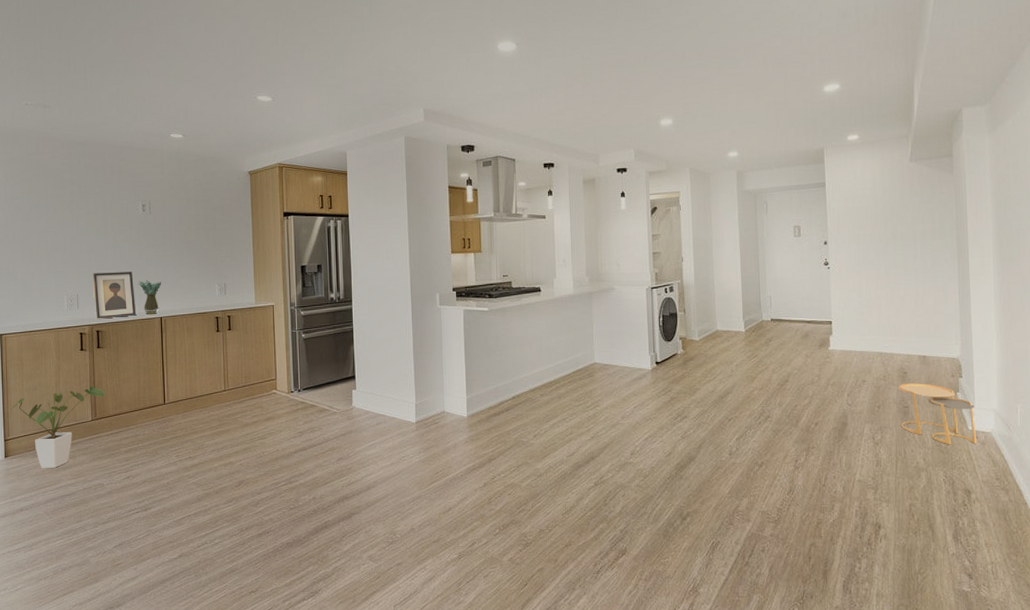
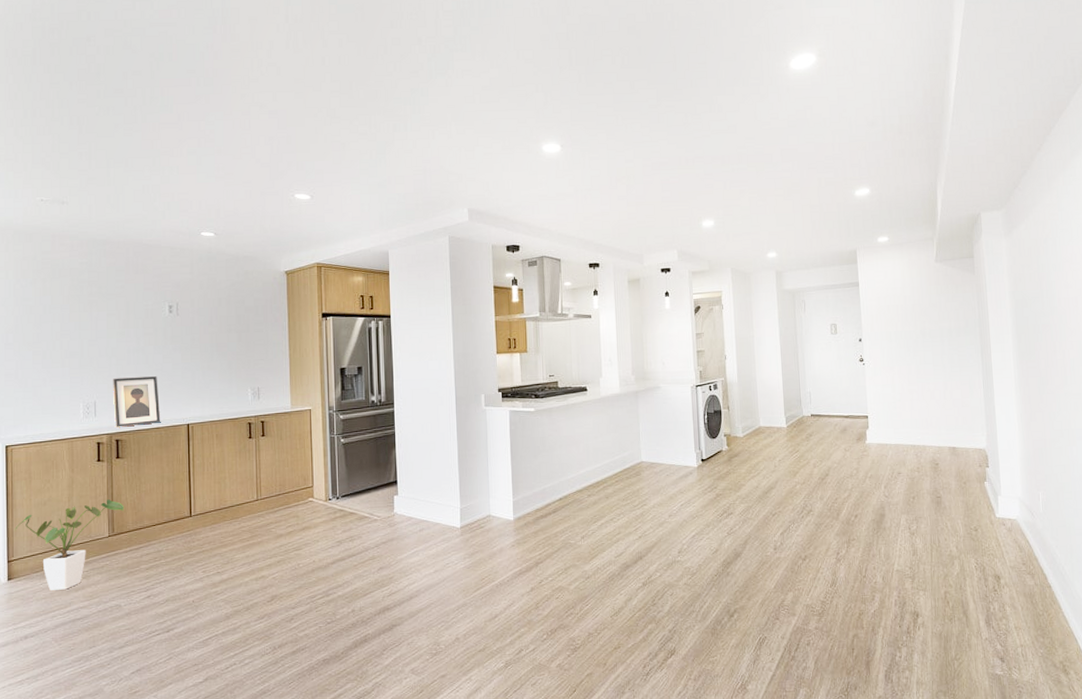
vase: present [138,280,162,314] -> none [163,385,190,421]
side table: present [898,383,977,445] -> none [931,473,1005,533]

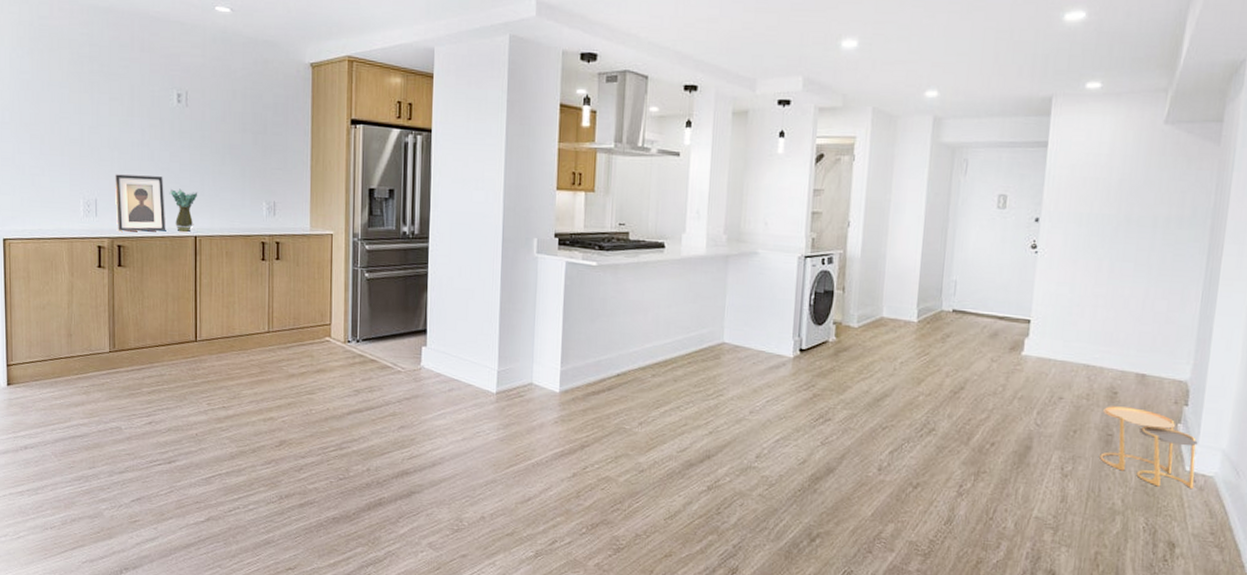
house plant: present [15,499,125,590] -> none [14,311,126,403]
vase: none [163,385,190,421] -> present [169,188,198,232]
side table: none [931,473,1005,533] -> present [1099,406,1198,490]

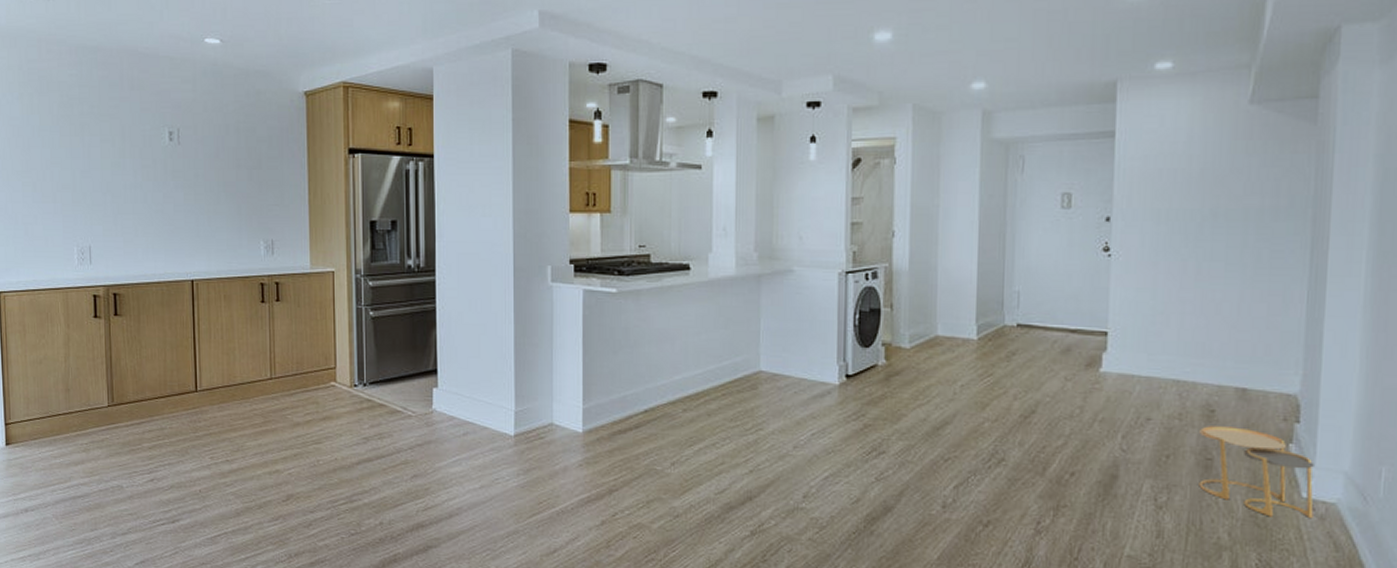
picture frame: present [115,174,166,232] -> none [109,219,162,279]
vase: present [169,188,198,232] -> none [164,231,194,276]

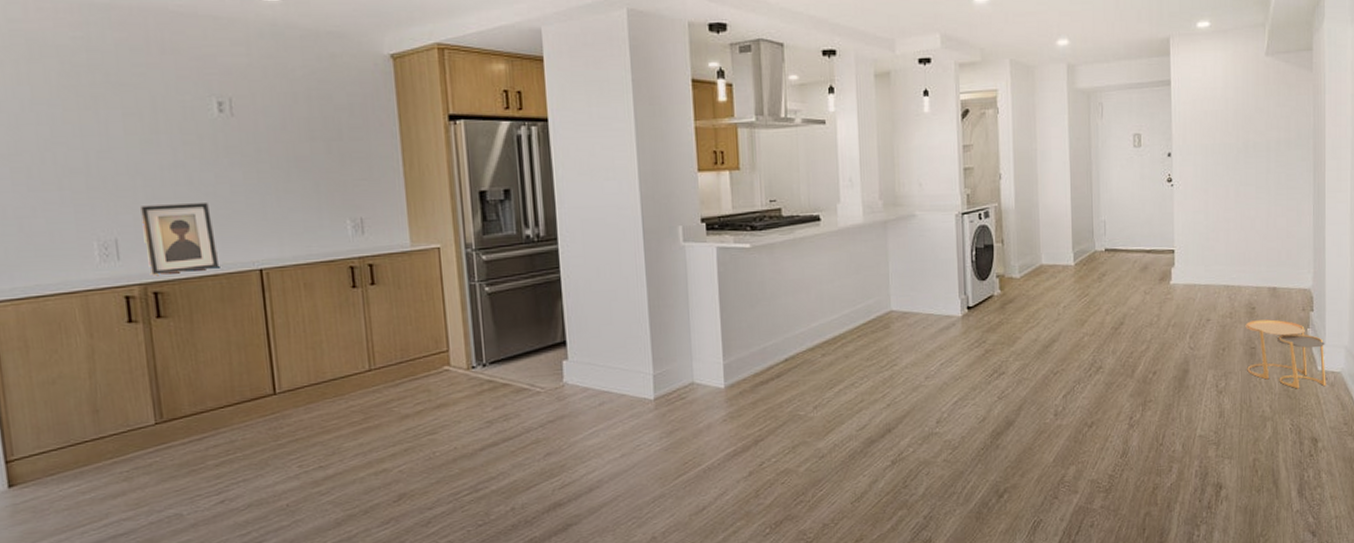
picture frame: none [109,219,162,279] -> present [141,203,220,275]

